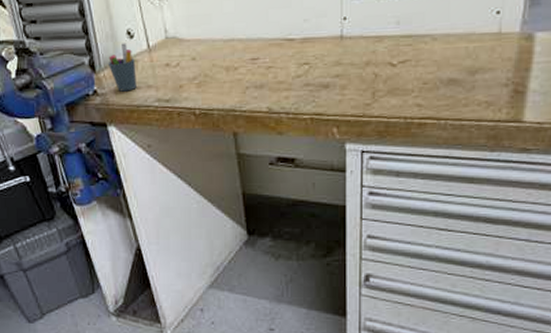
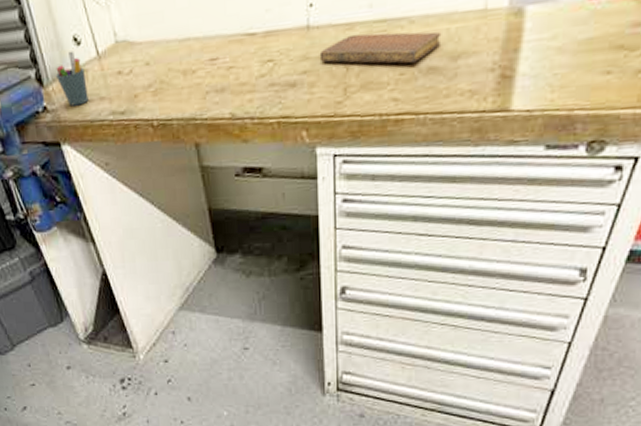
notebook: none [351,46,461,75] -> present [319,31,442,64]

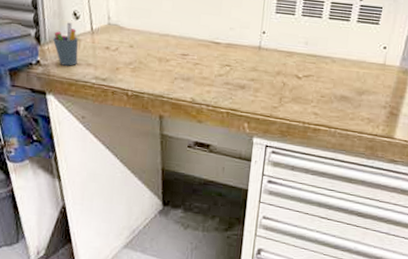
notebook: present [319,31,442,64] -> none [265,60,353,91]

